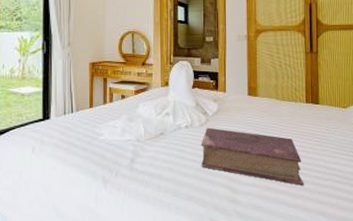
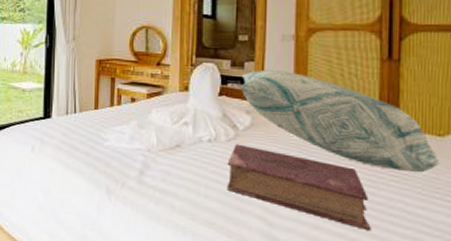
decorative pillow: none [208,64,345,137] -> present [239,69,440,173]

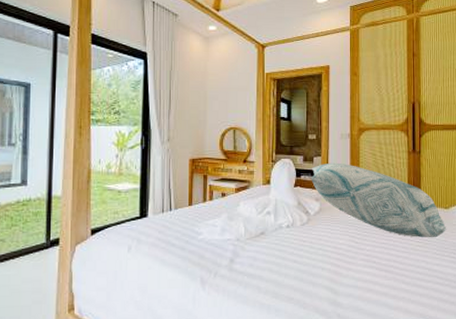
book: present [226,143,371,232] -> none [302,227,406,288]

